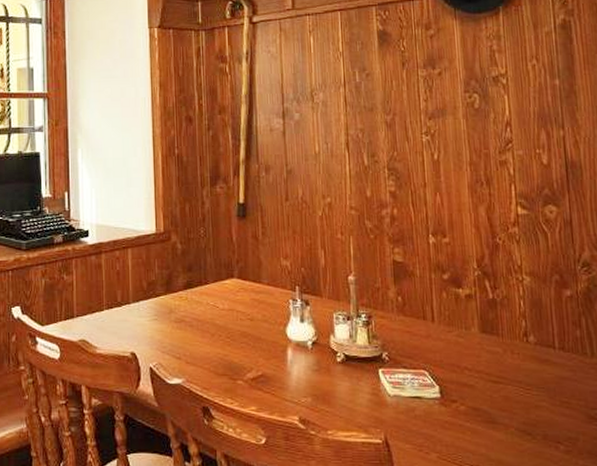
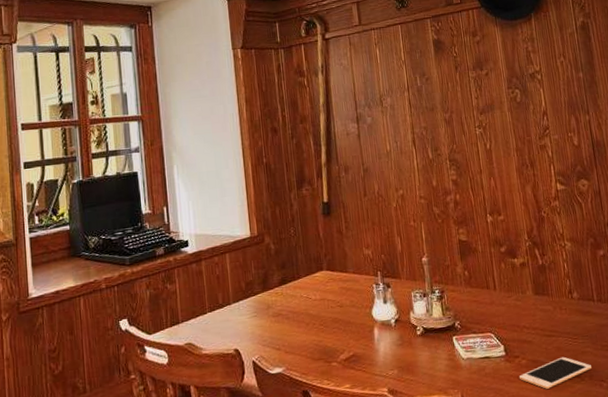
cell phone: none [455,408,546,443] -> present [519,356,592,389]

